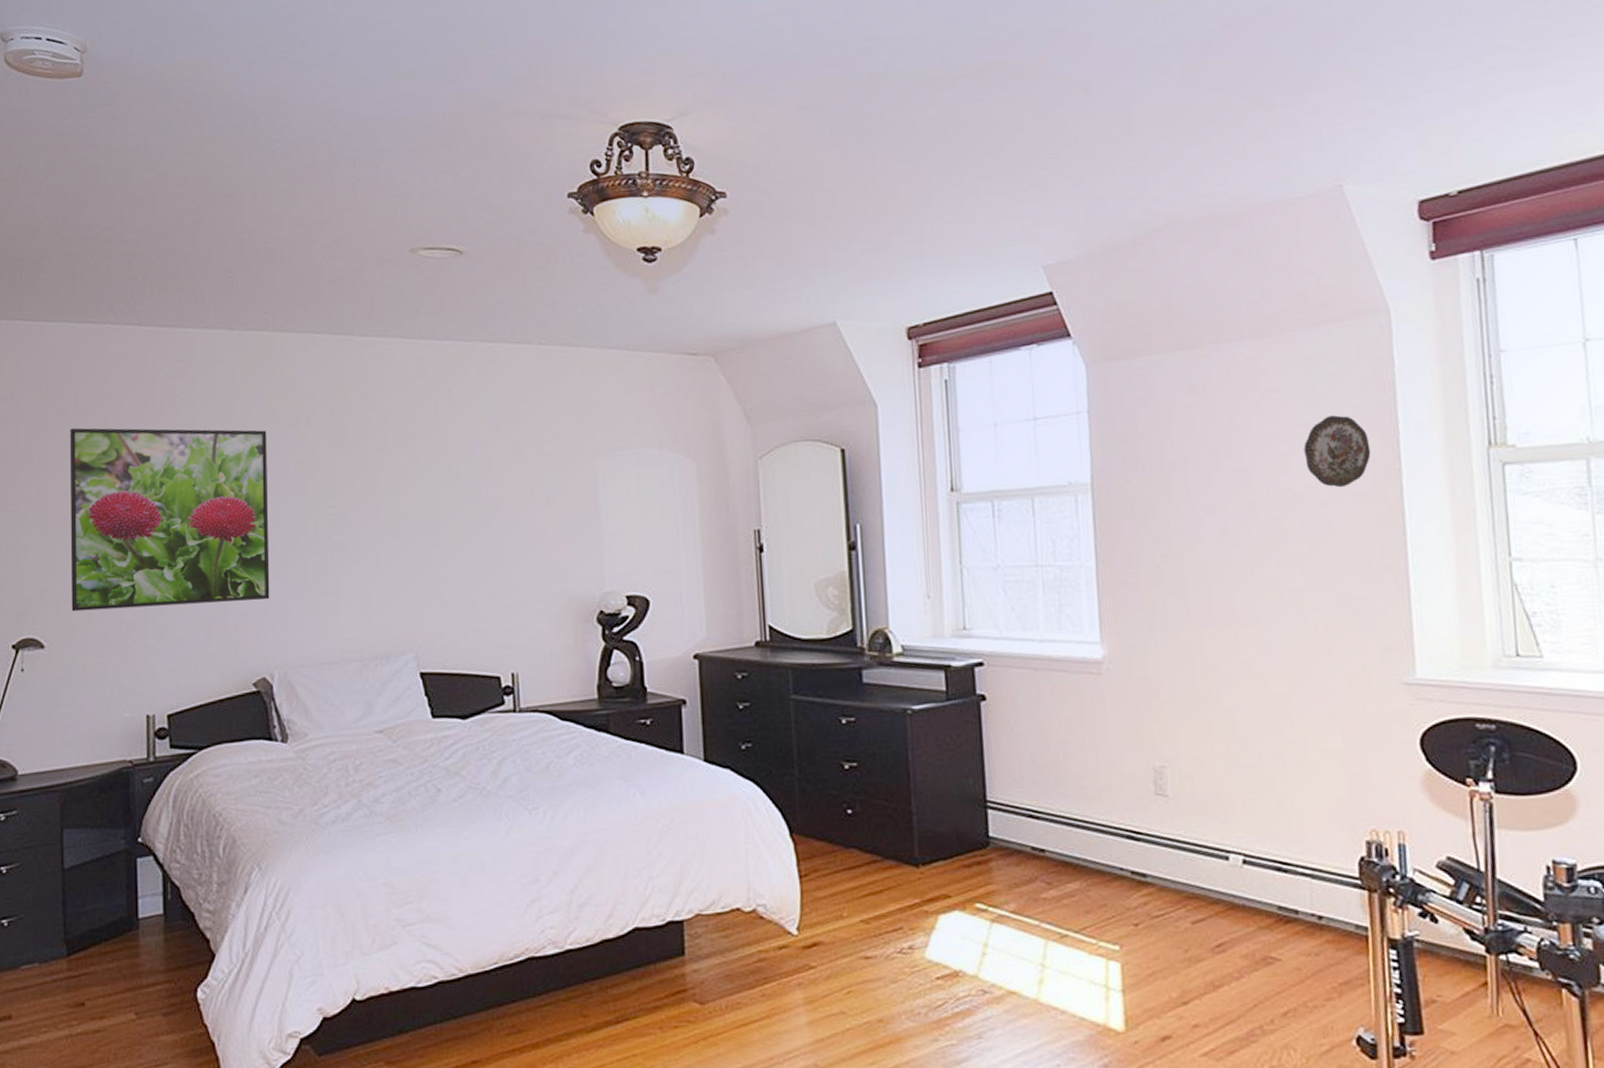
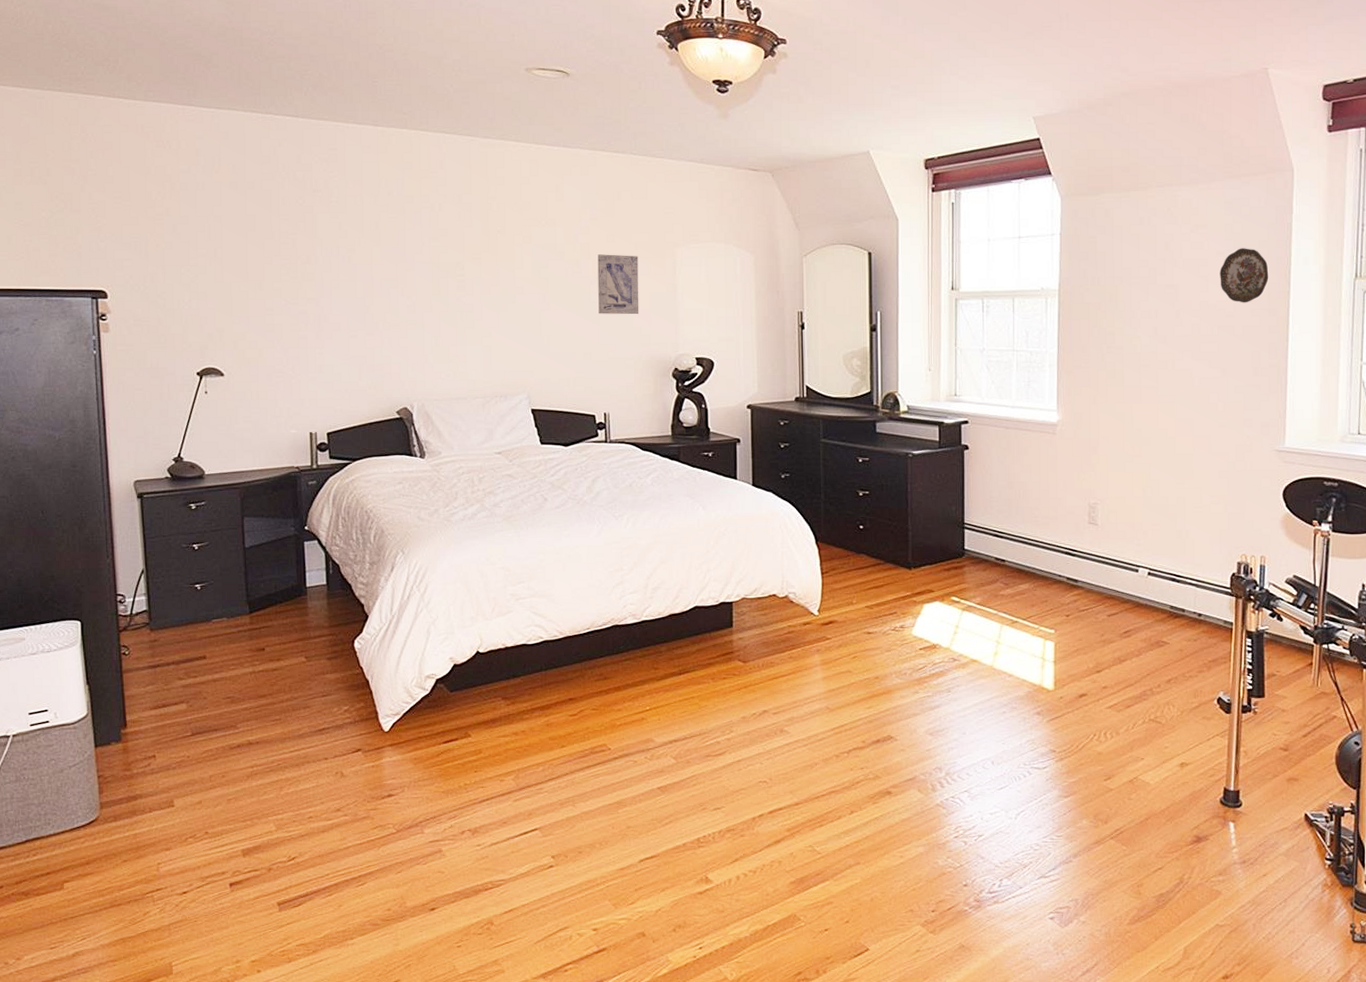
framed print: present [70,428,270,612] -> none [240,199,410,348]
wall art: none [500,469,554,547] -> present [597,254,639,315]

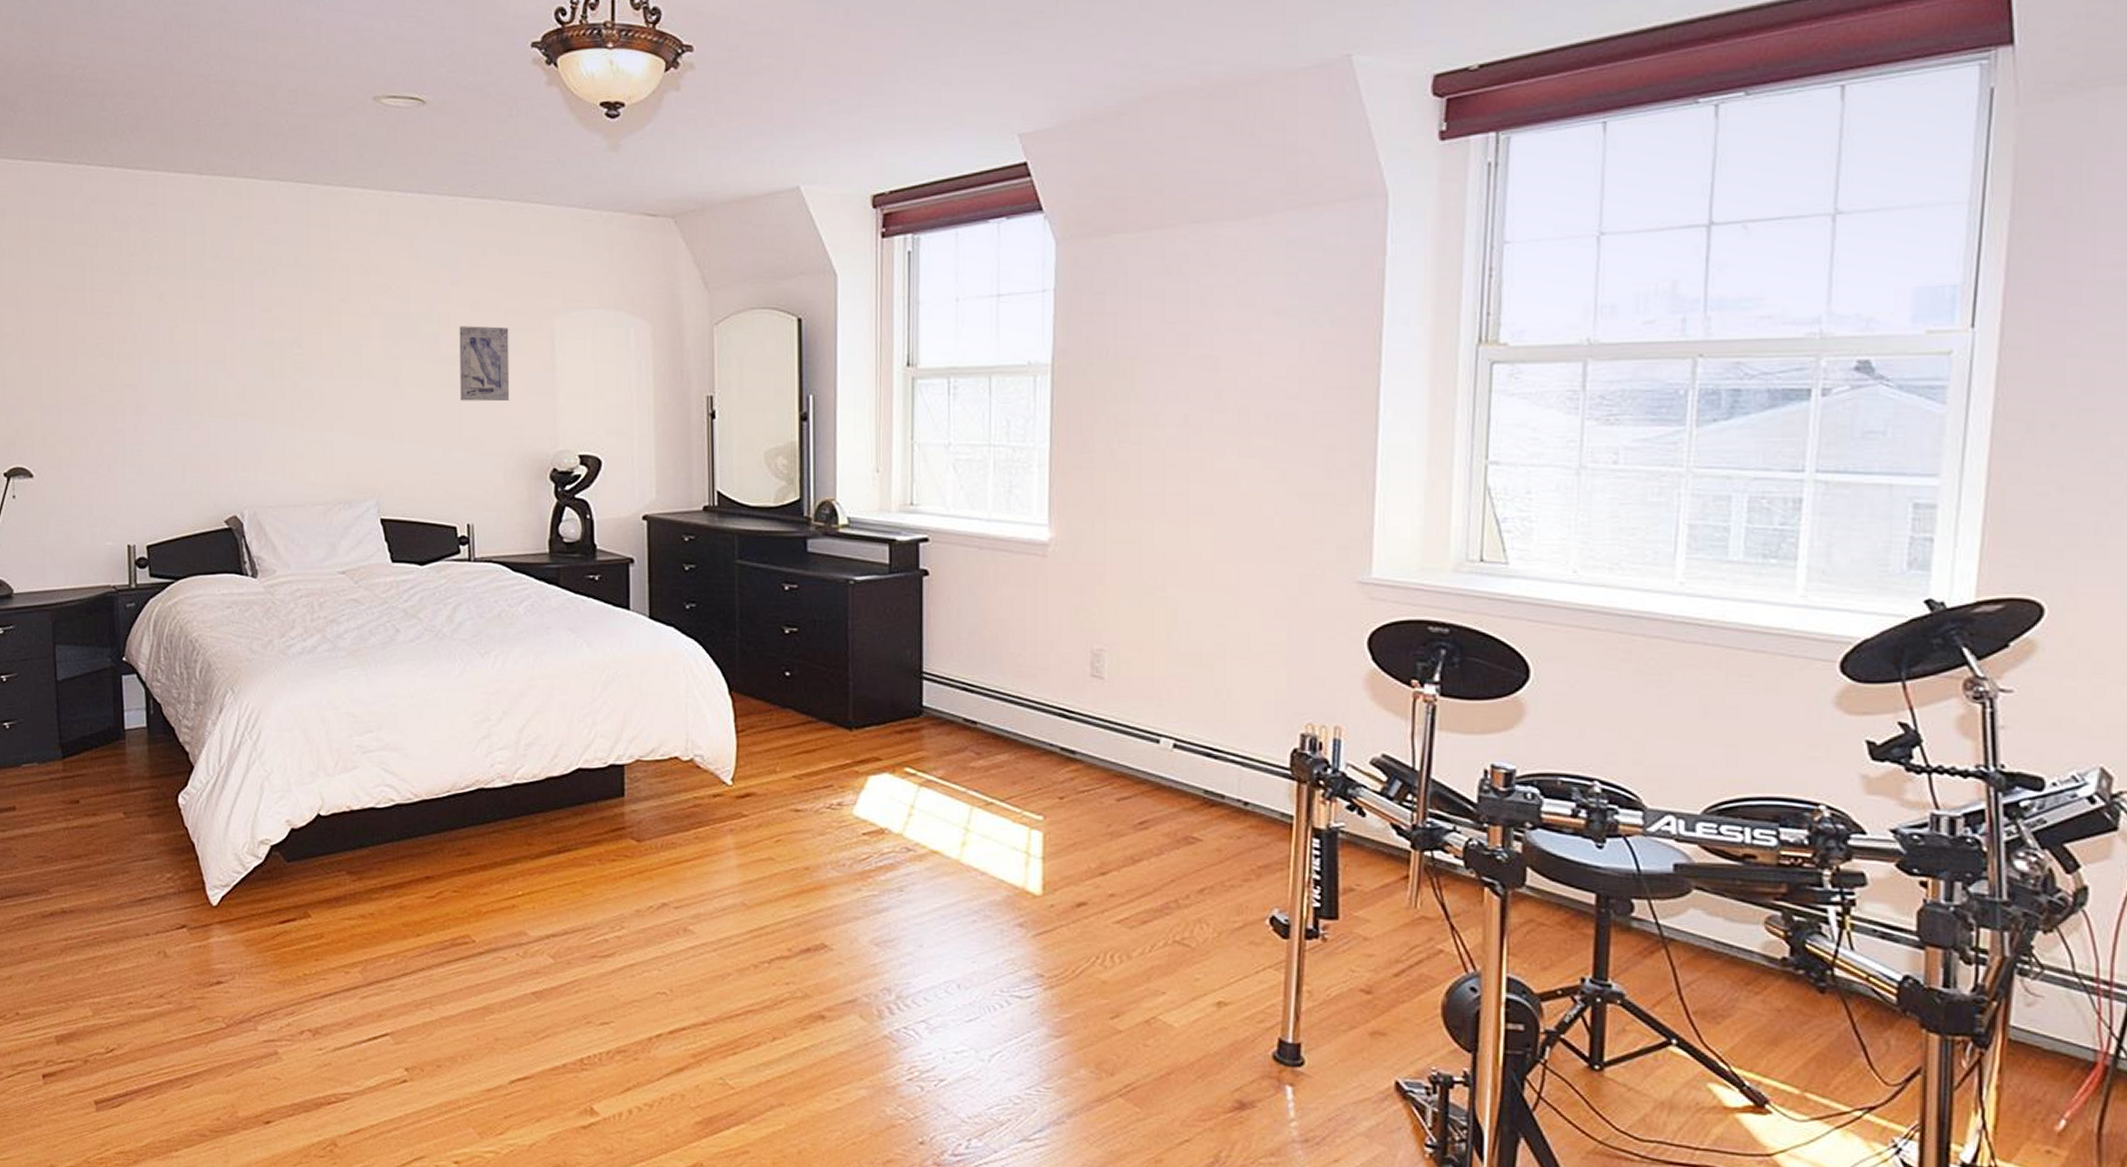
decorative plate: present [1220,248,1269,303] -> none [1279,304,1350,380]

